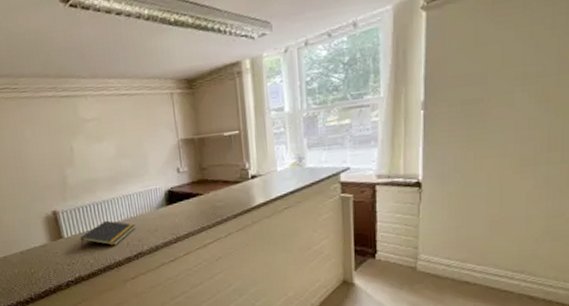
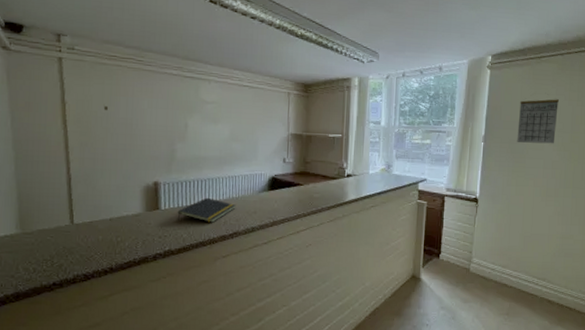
calendar: none [472,31,535,102] -> present [517,99,559,144]

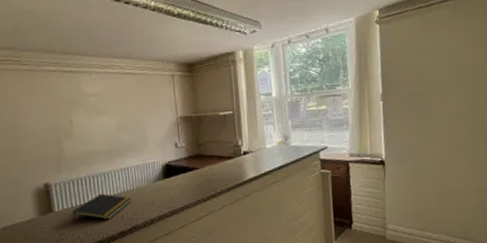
calendar: present [517,99,559,144] -> none [415,46,458,96]

